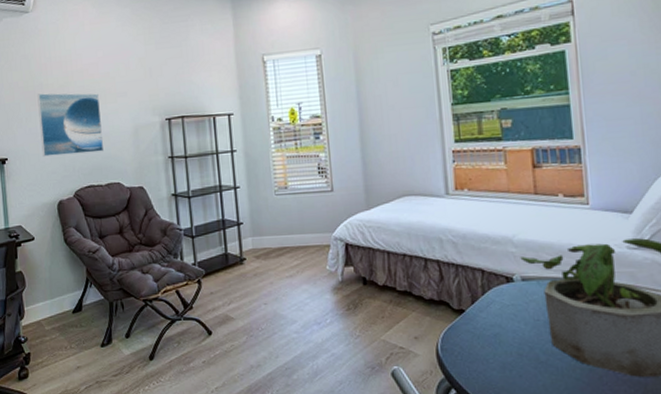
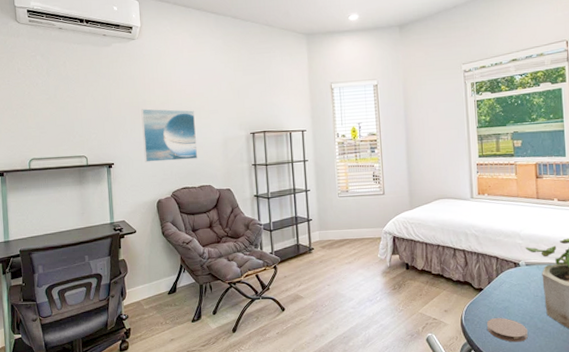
coaster: none [470,348,527,380] -> present [486,318,528,342]

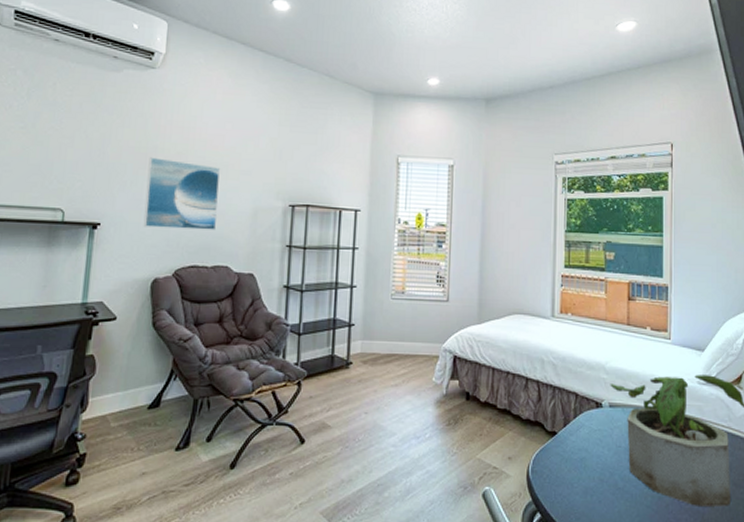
coaster: present [486,318,528,342] -> none [557,472,606,505]

